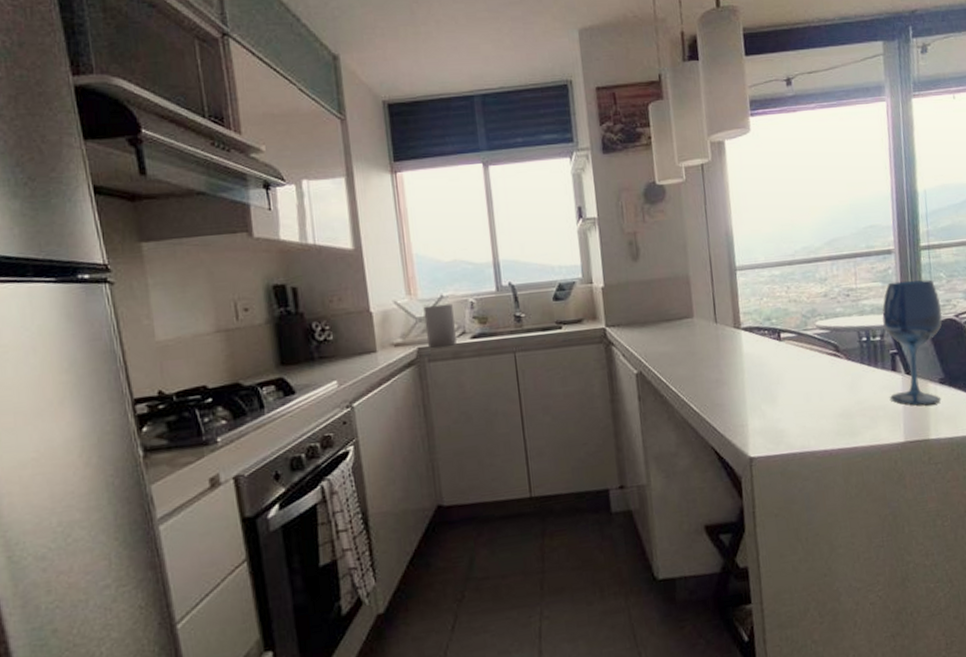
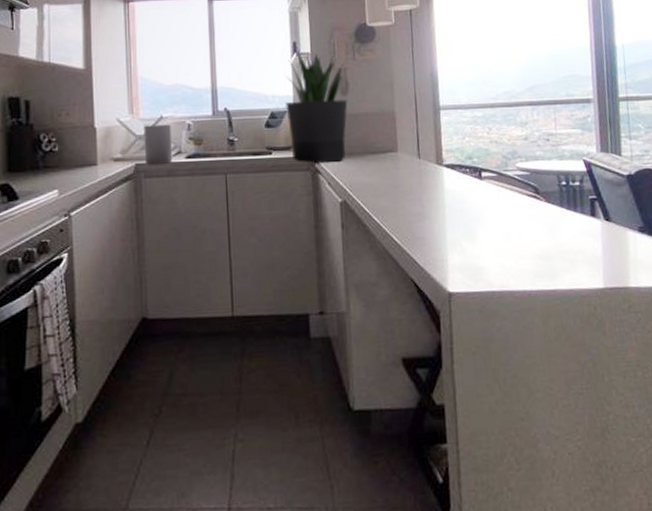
planter: none [574,212,640,336] -> present [286,47,348,164]
wineglass: present [882,279,942,405] -> none [581,129,641,252]

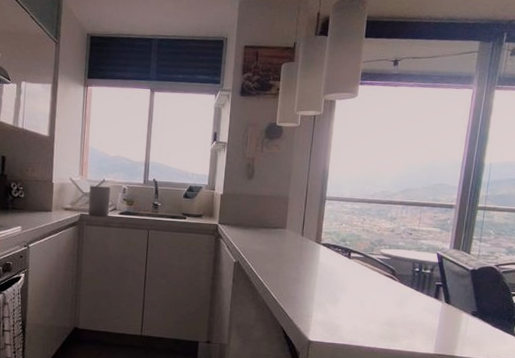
planter: present [286,47,348,164] -> none [201,136,253,231]

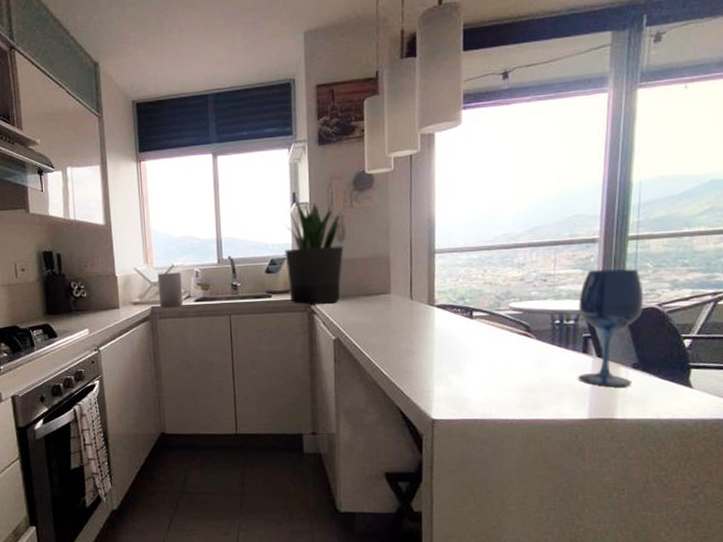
planter: none [201,136,253,231] -> present [285,197,344,305]
wineglass: none [429,230,485,330] -> present [578,268,643,387]

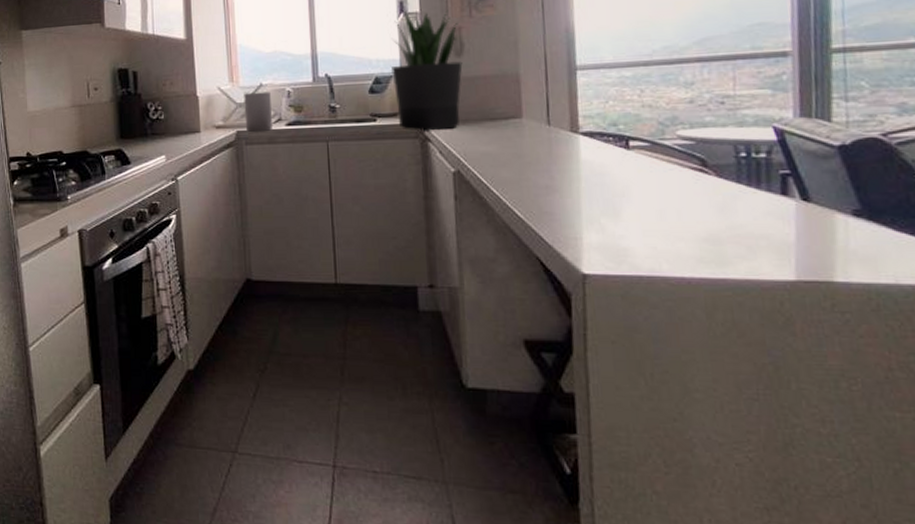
wineglass: present [578,268,643,387] -> none [770,88,861,239]

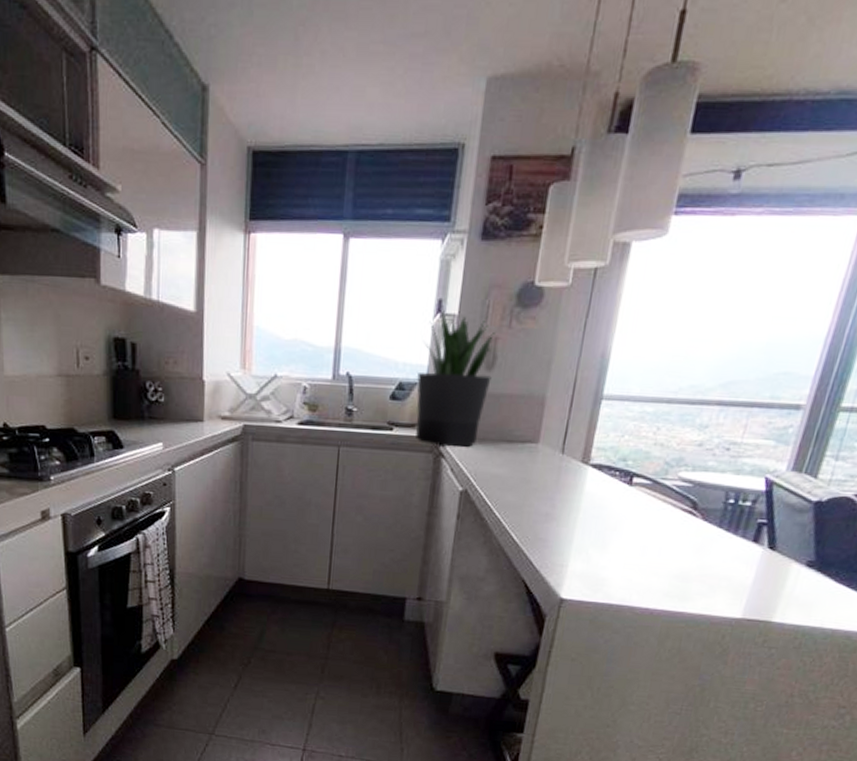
canister: present [244,91,272,133] -> none [253,383,285,430]

